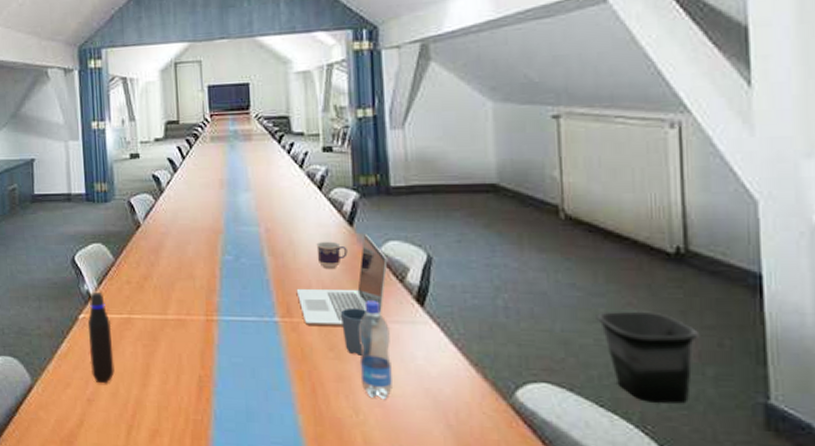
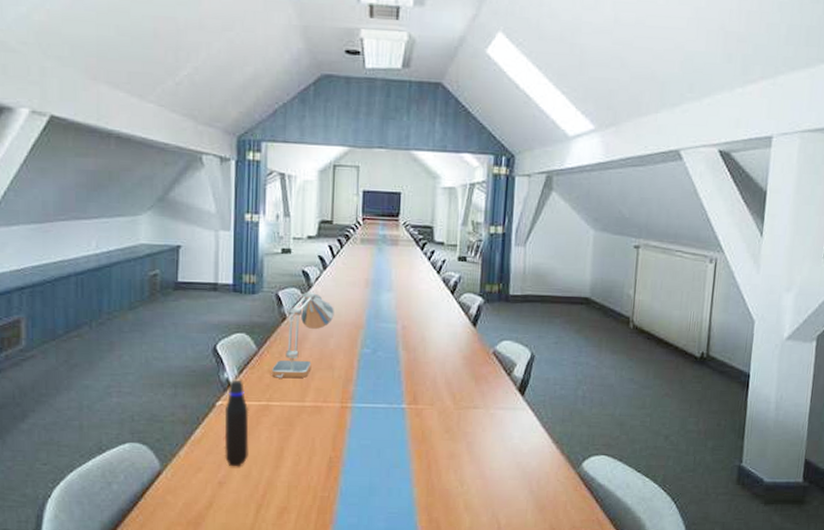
desk lamp: none [130,196,190,289] -> present [271,291,334,378]
laptop: present [296,233,388,326] -> none [423,334,501,412]
cup: present [316,241,348,270] -> none [443,339,469,364]
cup: present [340,307,366,355] -> none [457,396,479,436]
bottle: present [358,301,392,400] -> none [468,390,495,473]
waste bin: present [596,310,699,404] -> none [644,399,707,468]

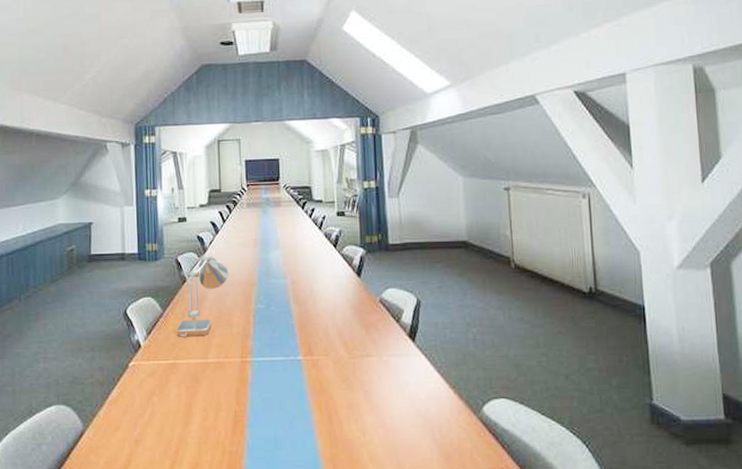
water bottle: present [224,379,249,467] -> none [137,340,160,425]

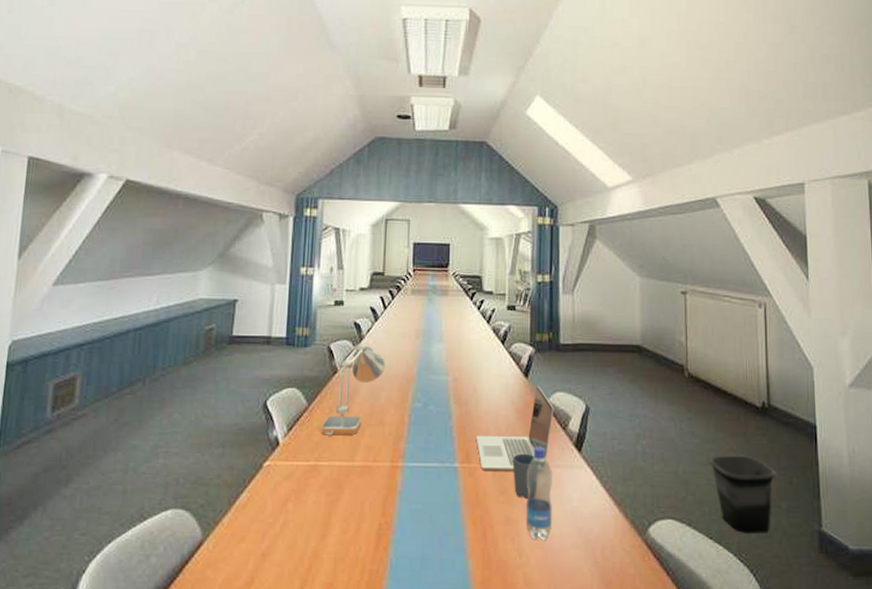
laptop: none [316,283,387,362] -> present [476,385,554,471]
cup: none [350,345,371,385] -> present [512,453,534,499]
bottle: none [365,338,391,421] -> present [525,447,552,541]
waste bin: none [537,337,606,409] -> present [708,455,777,533]

